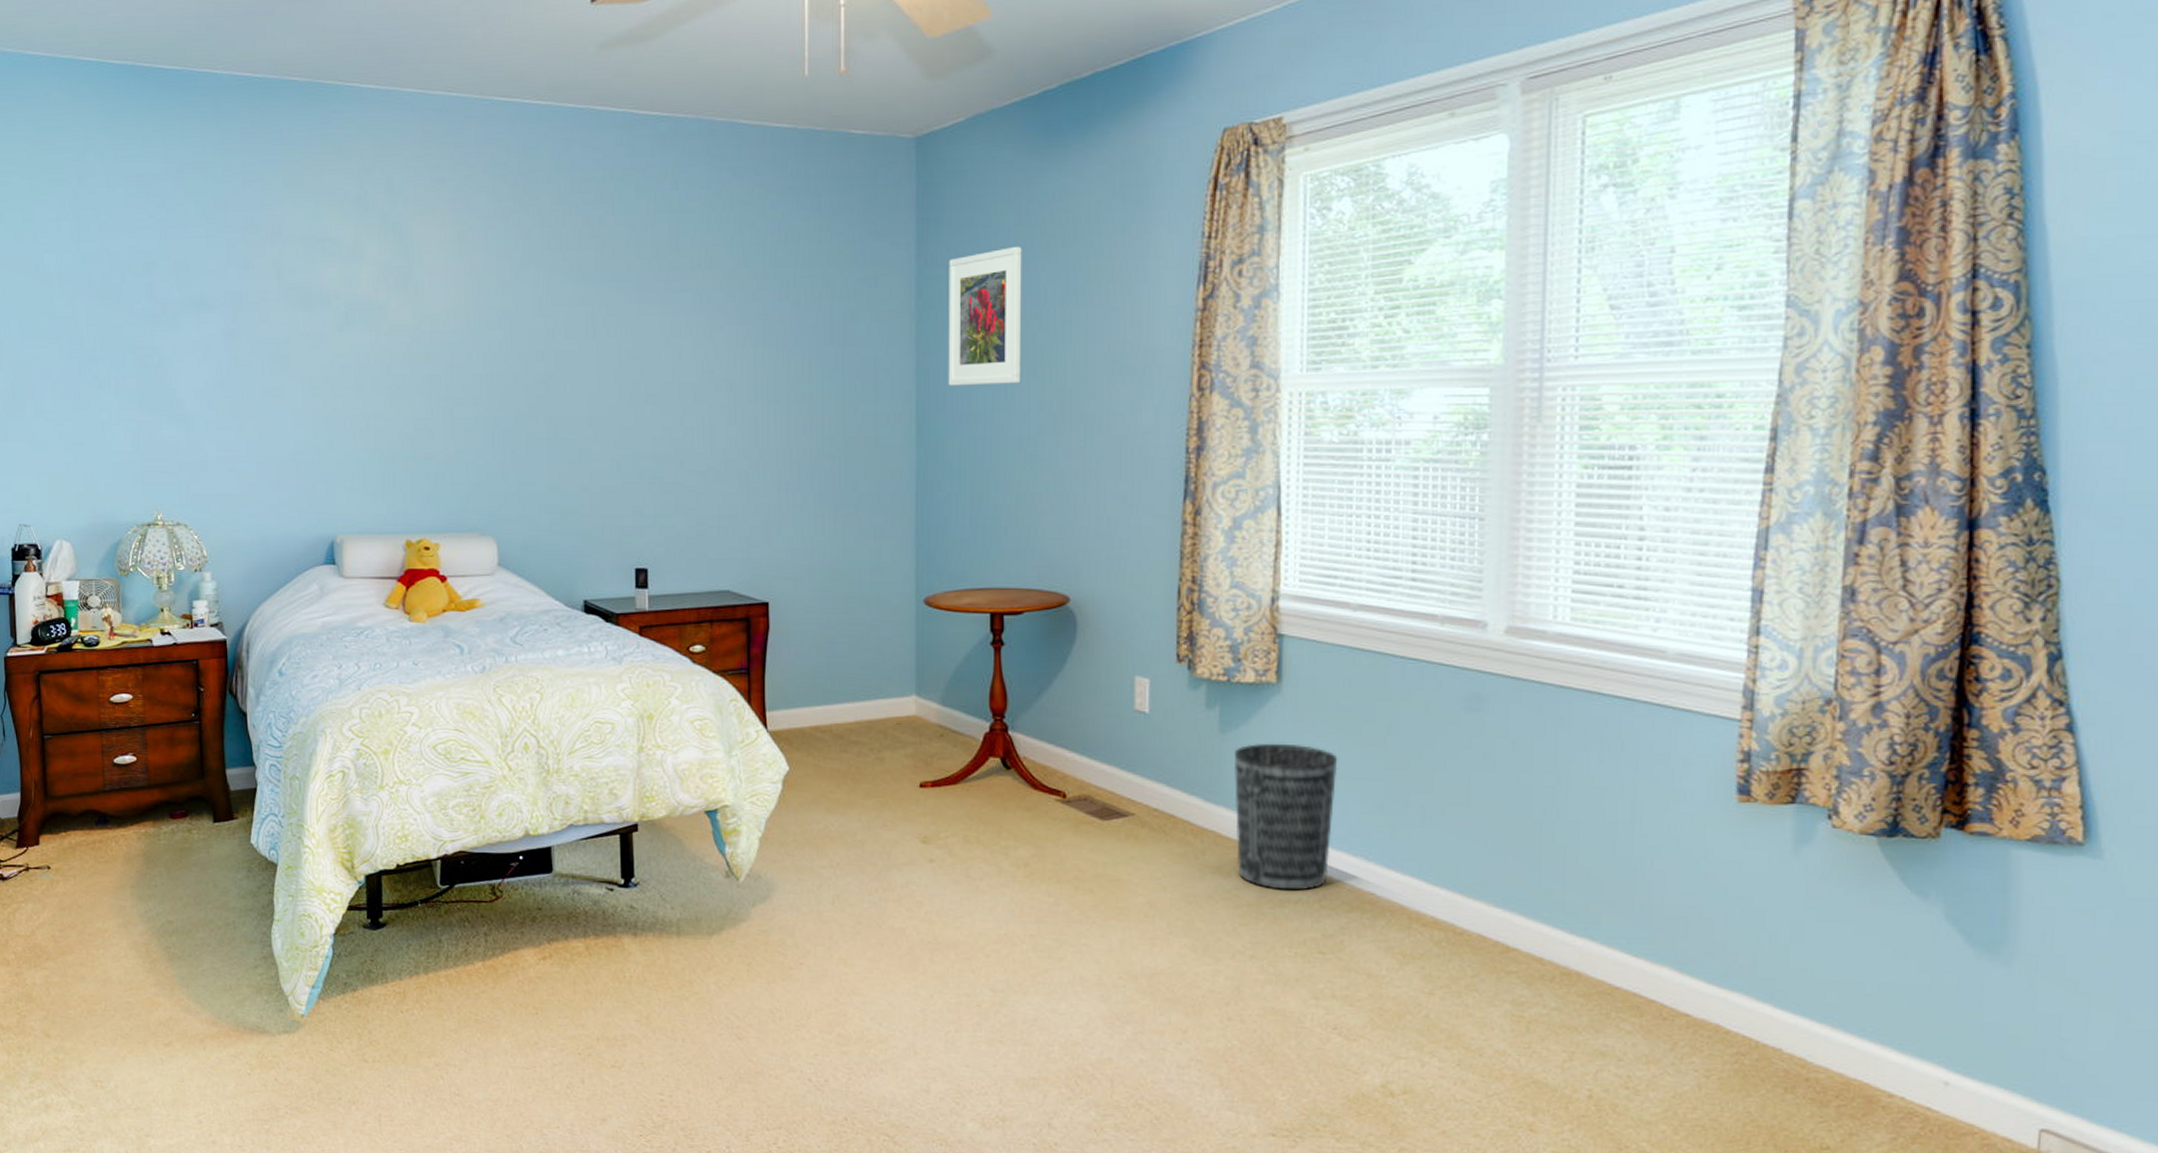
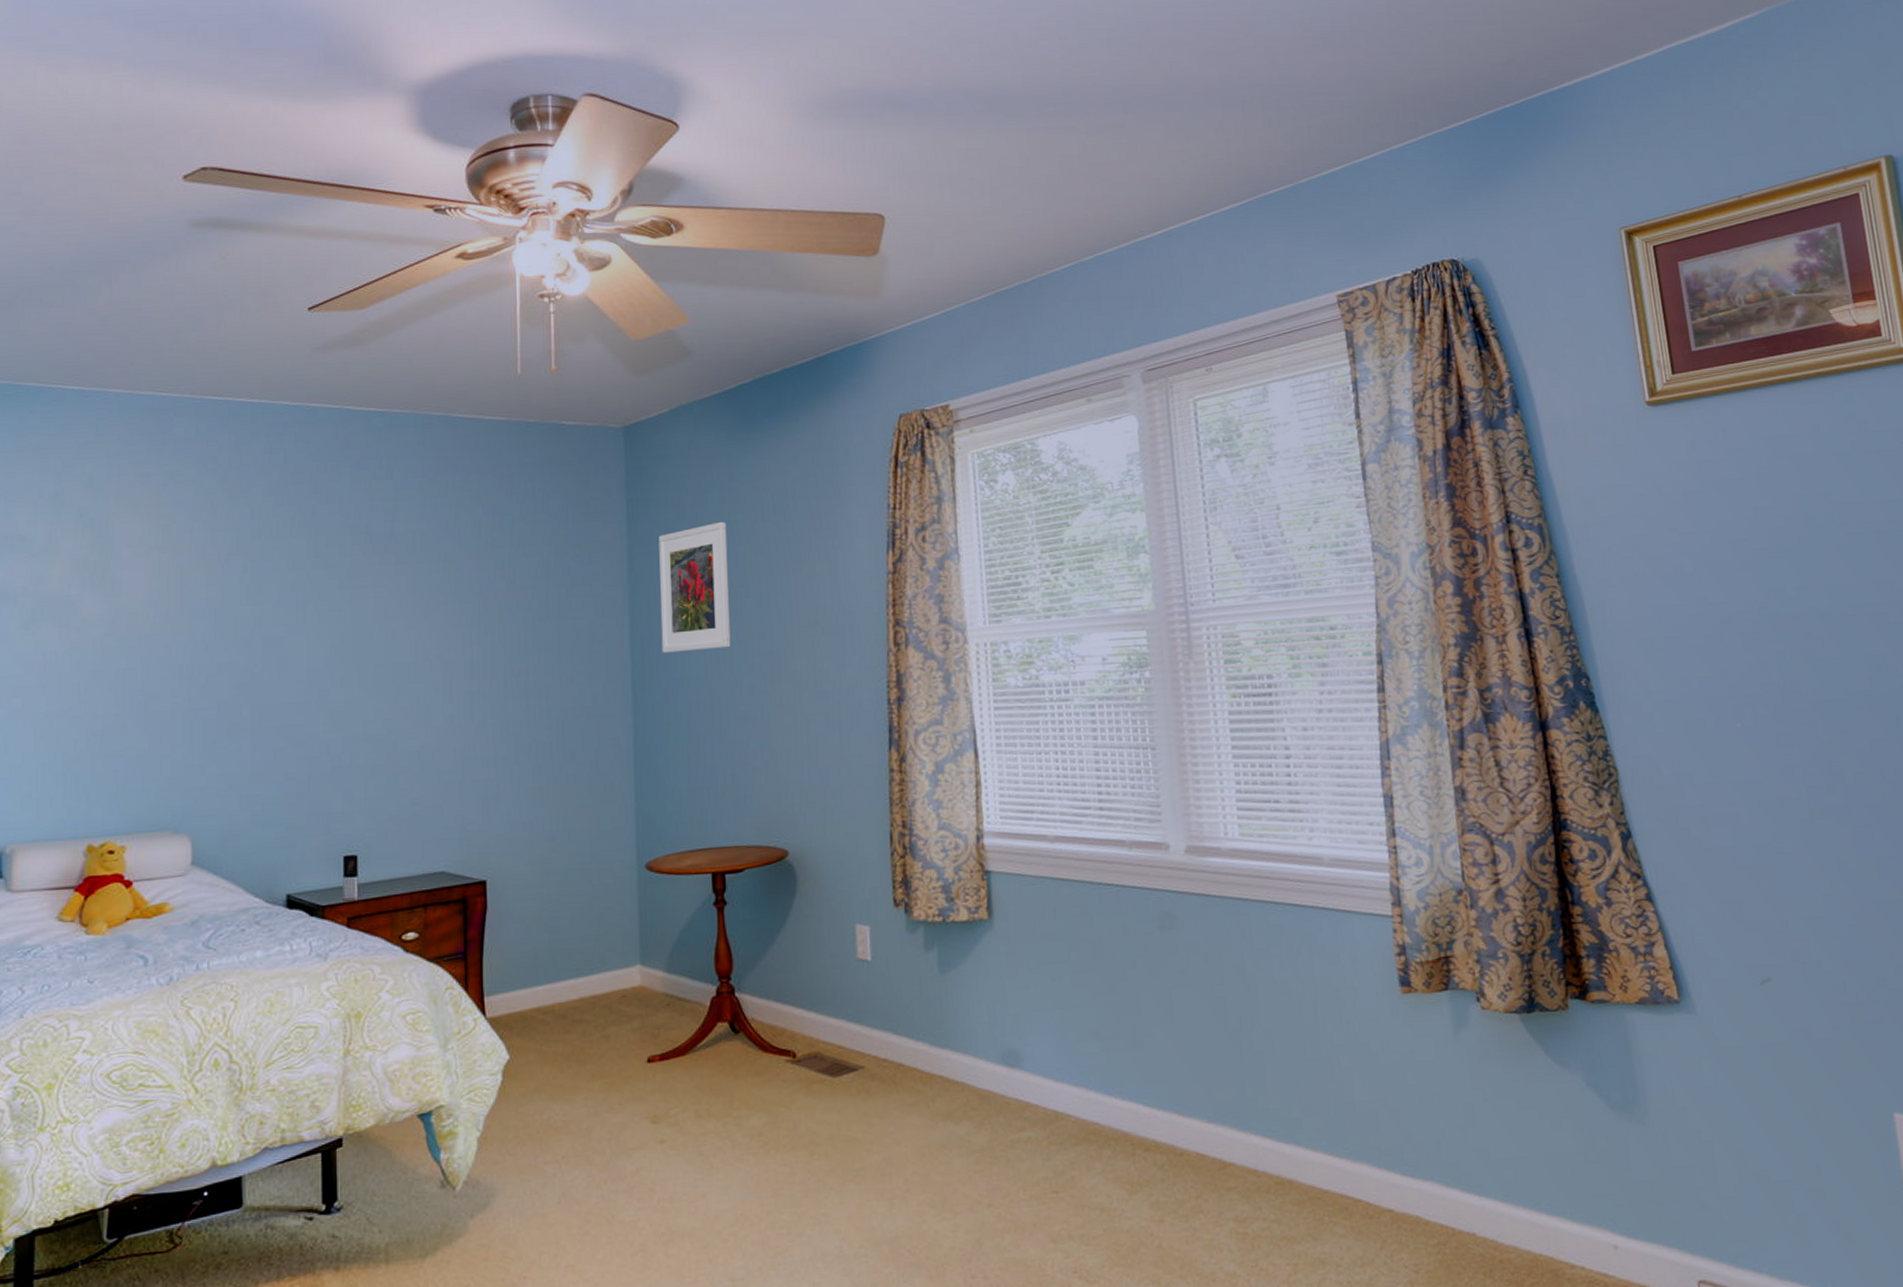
wastebasket: present [1233,743,1338,891] -> none [954,978,1053,1131]

